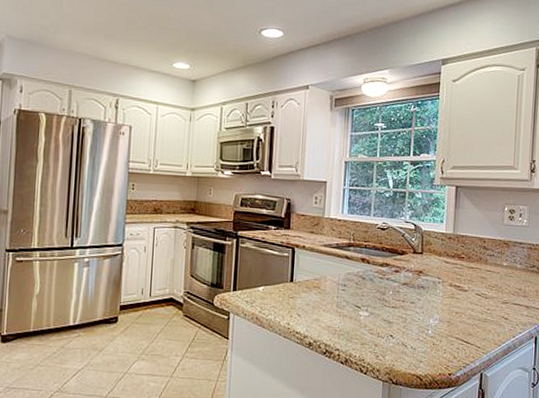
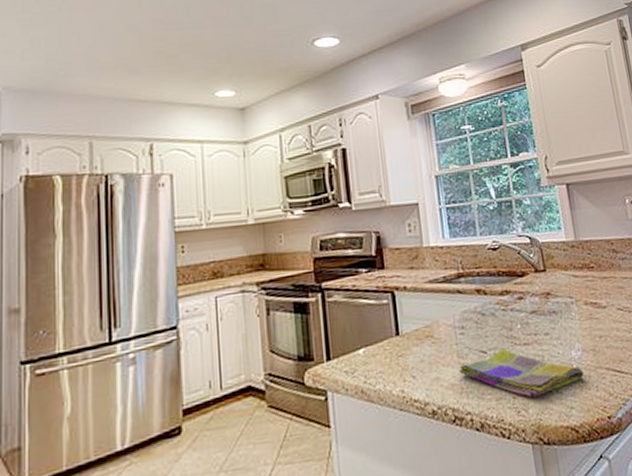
dish towel: none [336,307,436,349] -> present [459,348,584,398]

